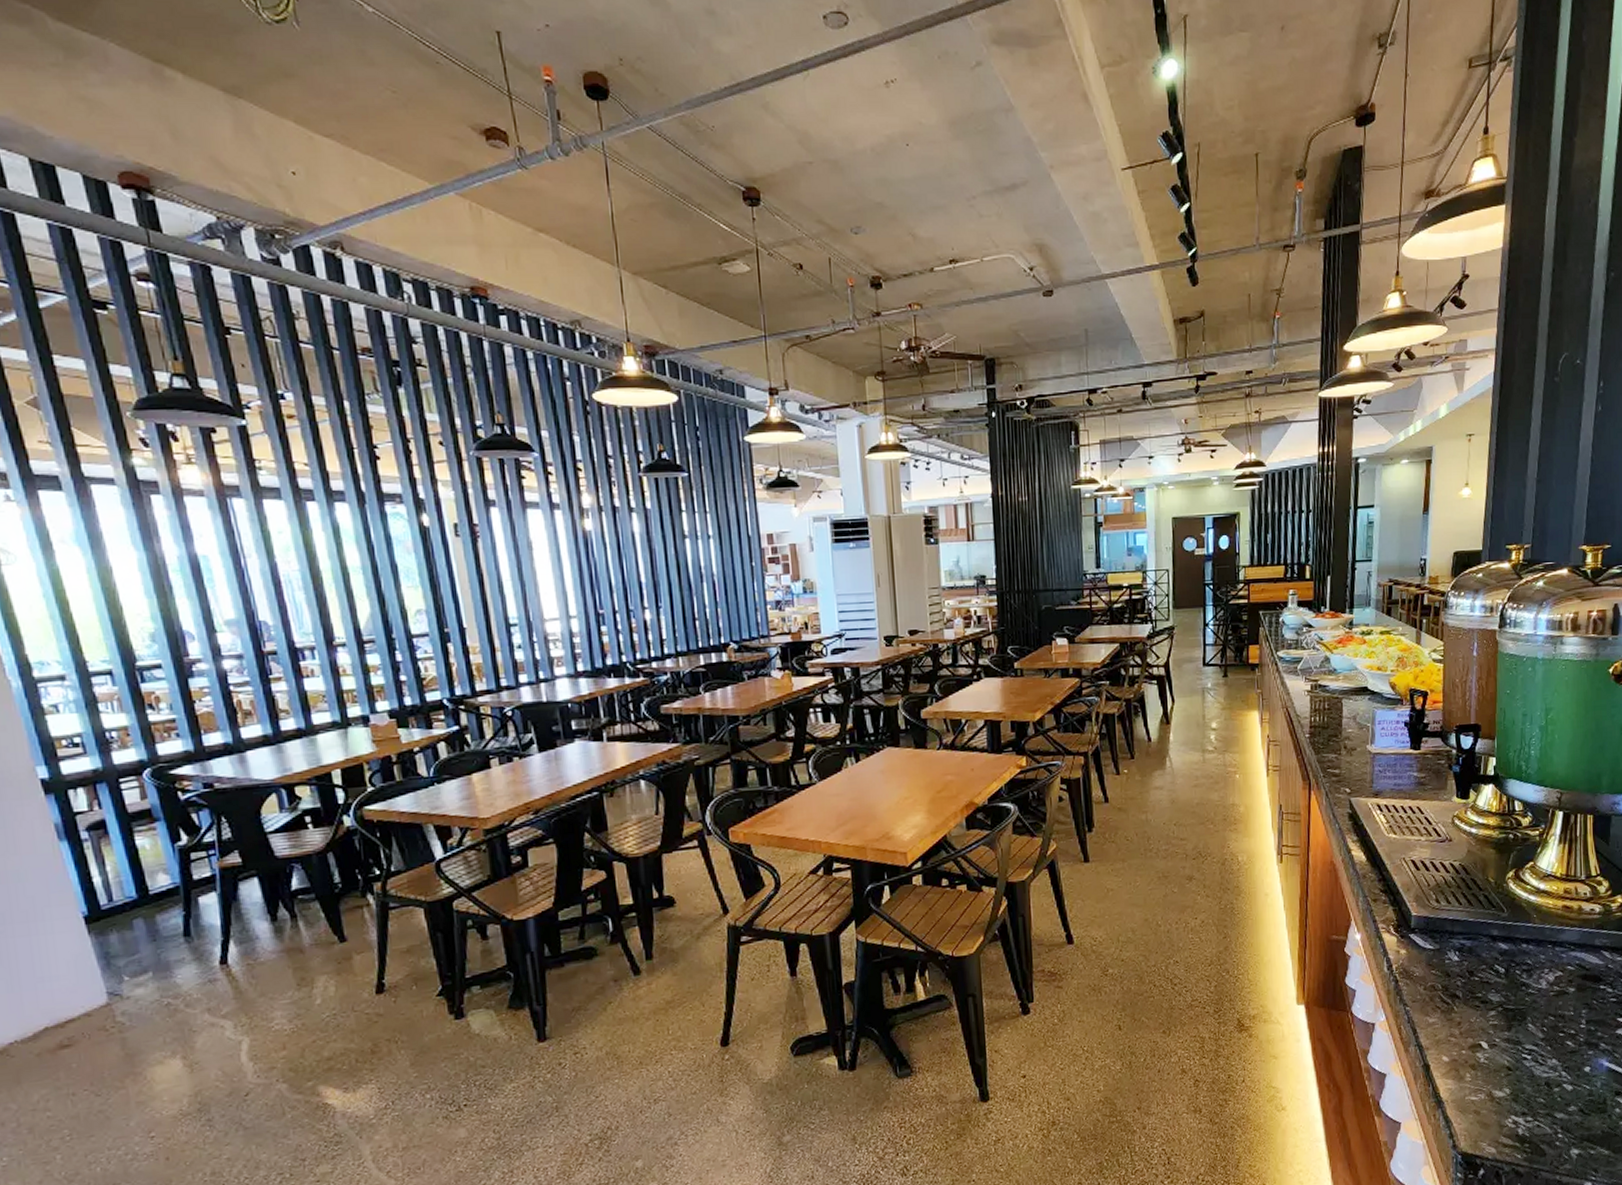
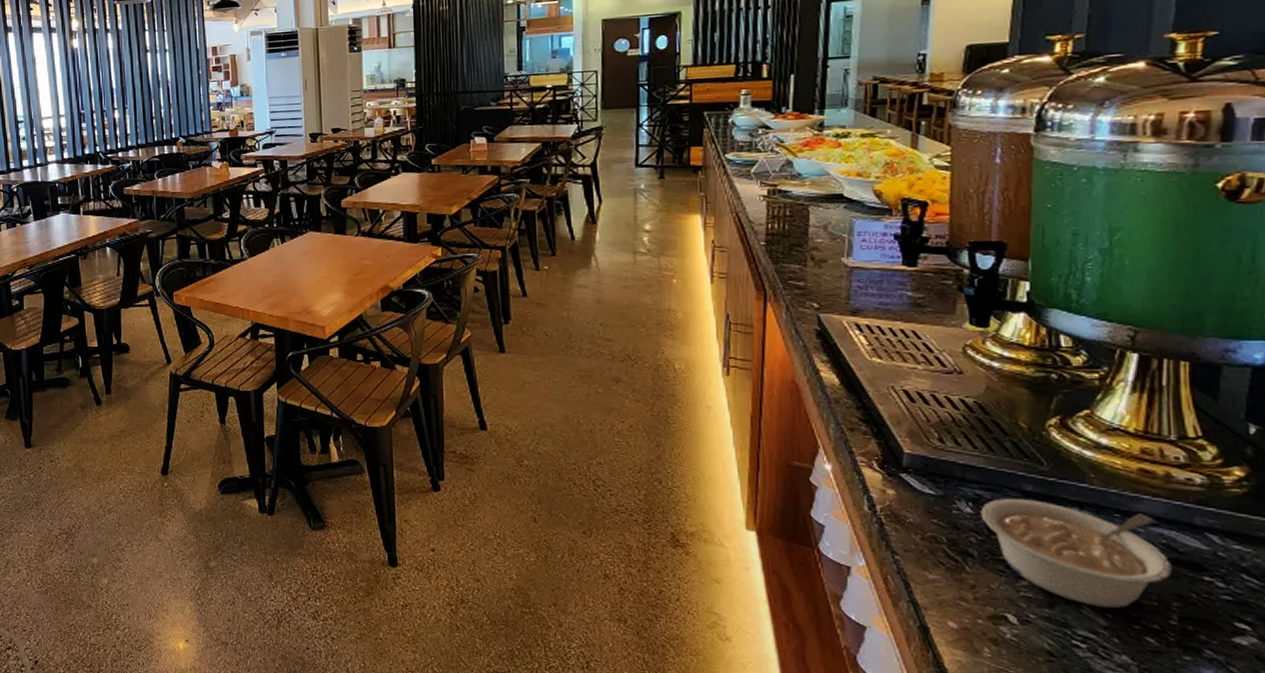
legume: none [1464,942,1582,1024] -> present [980,499,1172,608]

